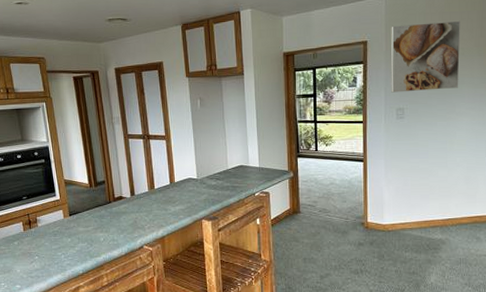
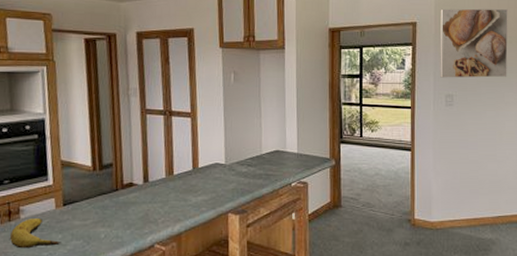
banana: none [32,226,71,250] -> present [10,219,61,249]

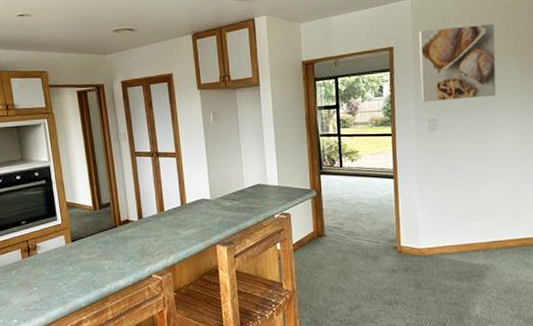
banana: present [10,219,61,249] -> none [31,253,73,280]

